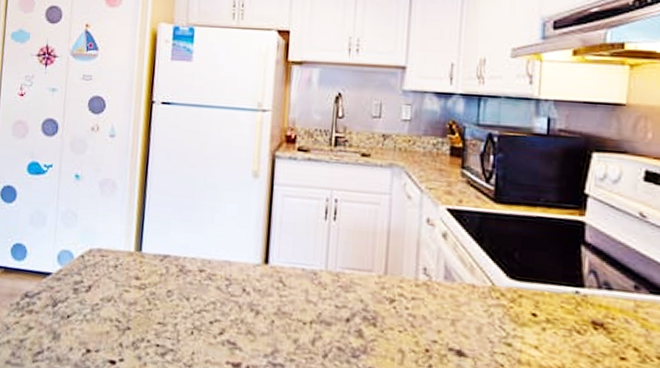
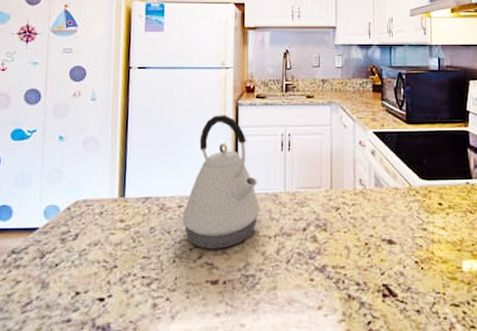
kettle: none [203,167,295,328] -> present [182,115,260,249]

